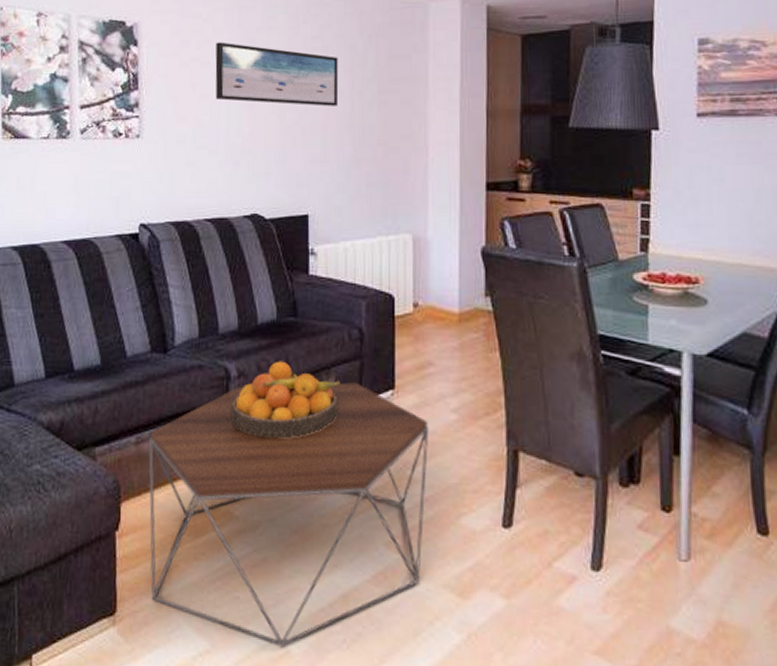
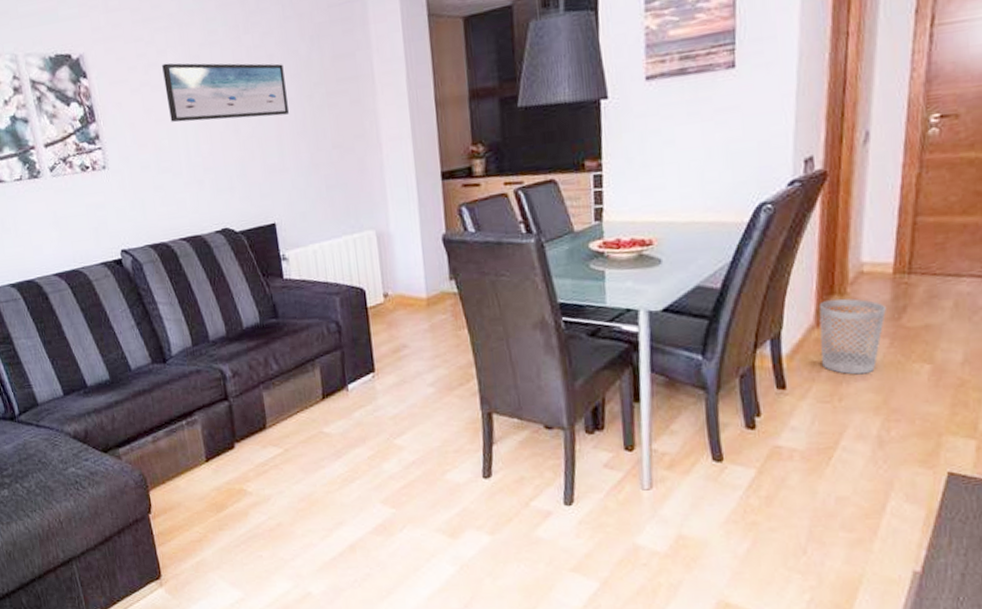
coffee table: present [148,382,430,648] -> none [163,370,415,591]
fruit bowl: present [230,361,340,439] -> none [230,358,327,426]

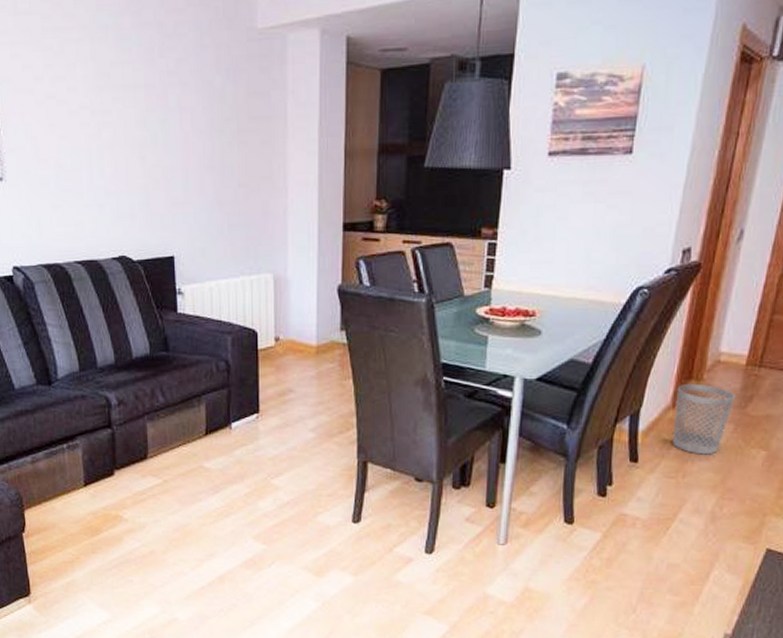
wall art: present [162,63,289,123] -> none [70,77,197,147]

